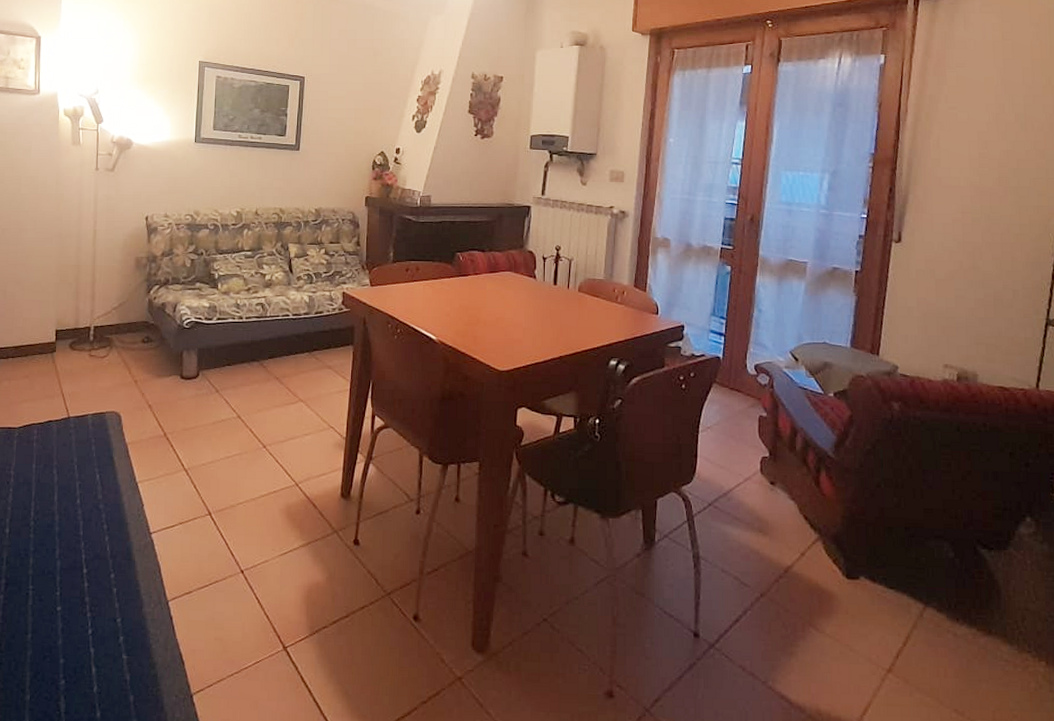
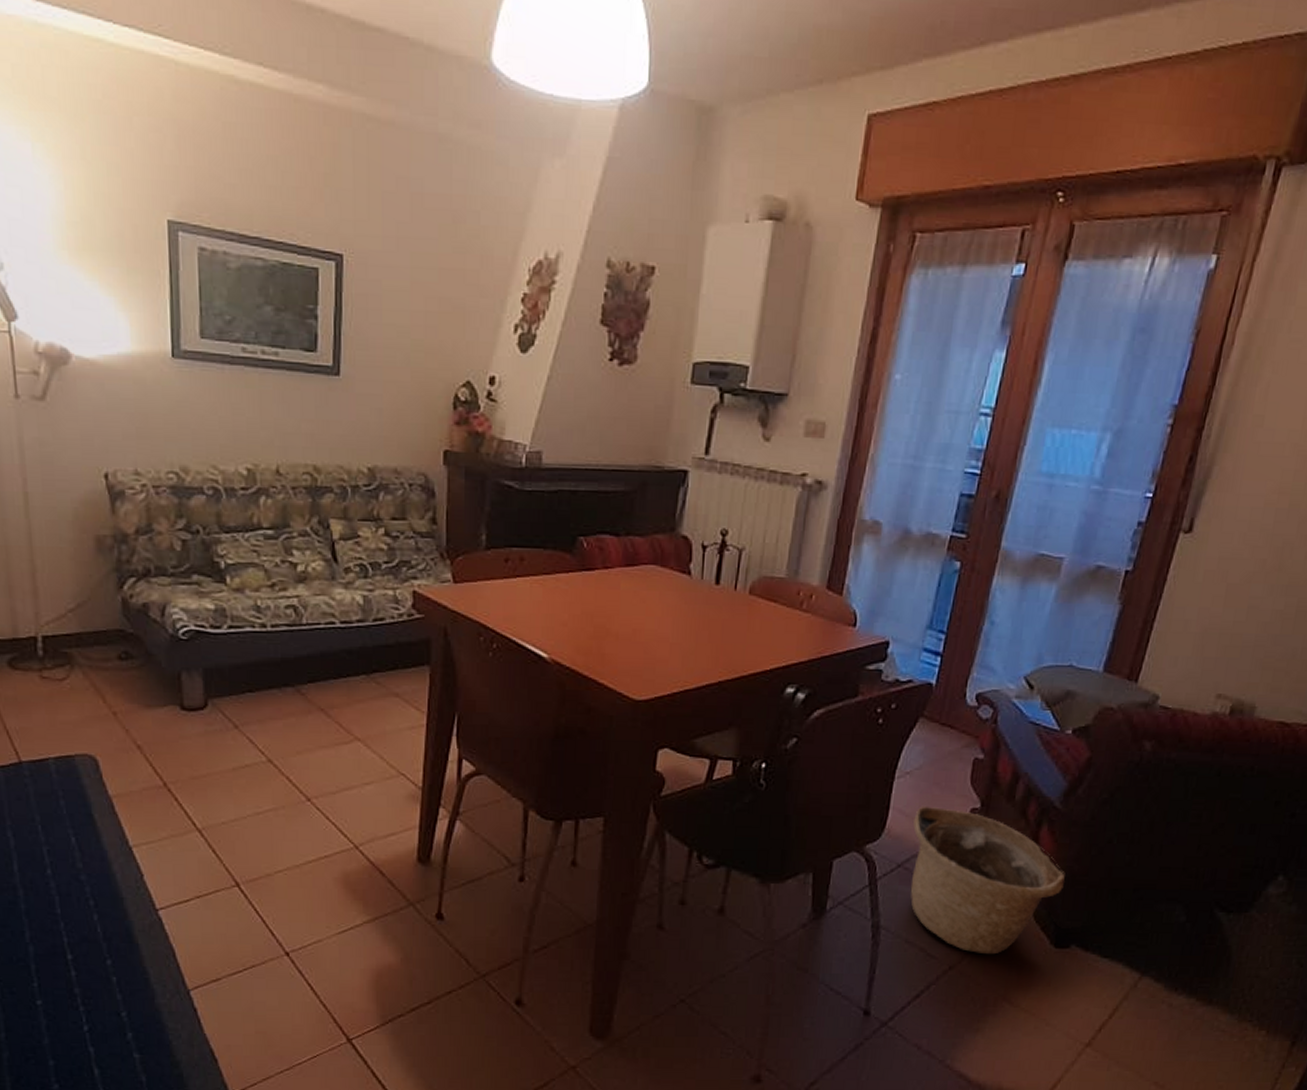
basket: none [718,454,846,584] -> present [910,806,1065,955]

